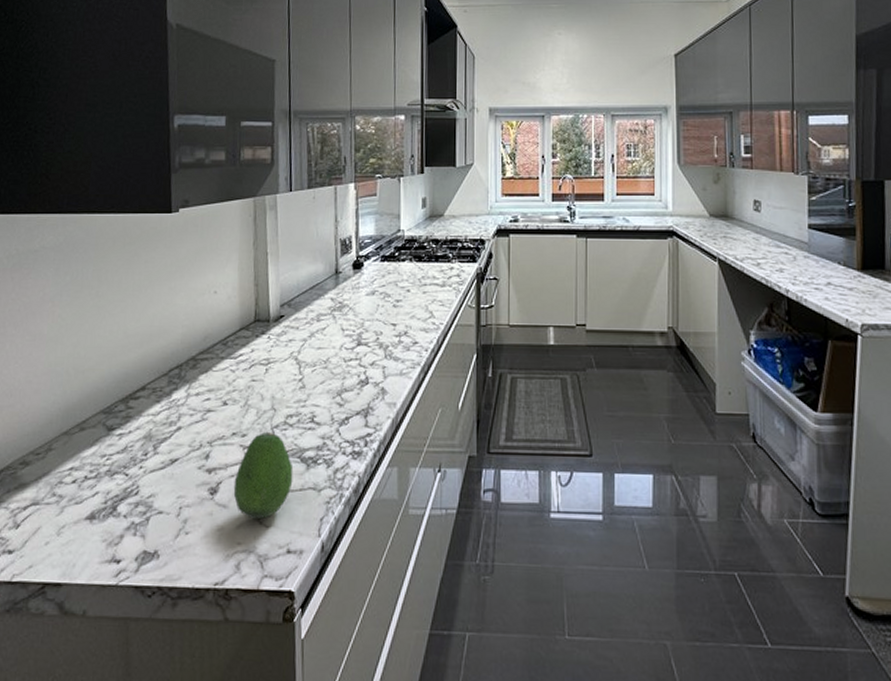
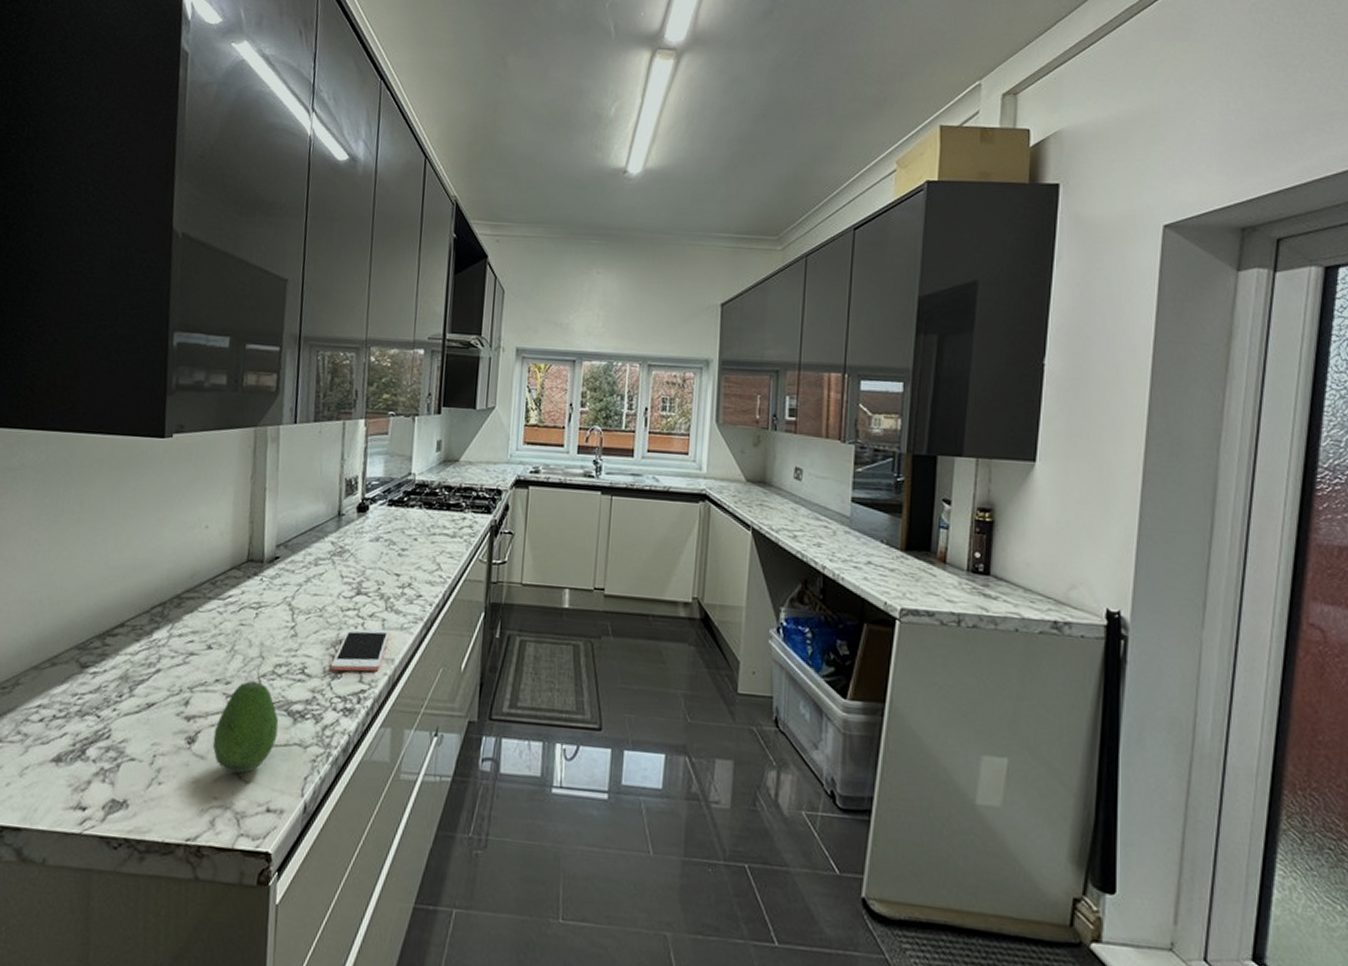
cell phone: none [337,375,391,418] -> present [330,628,391,672]

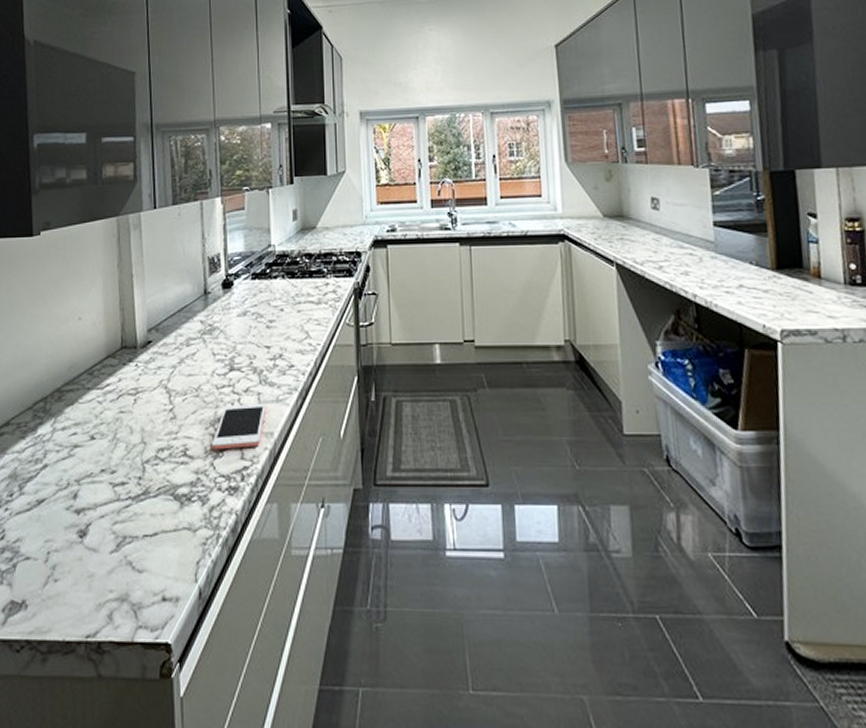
fruit: present [212,681,279,774] -> none [103,468,166,564]

